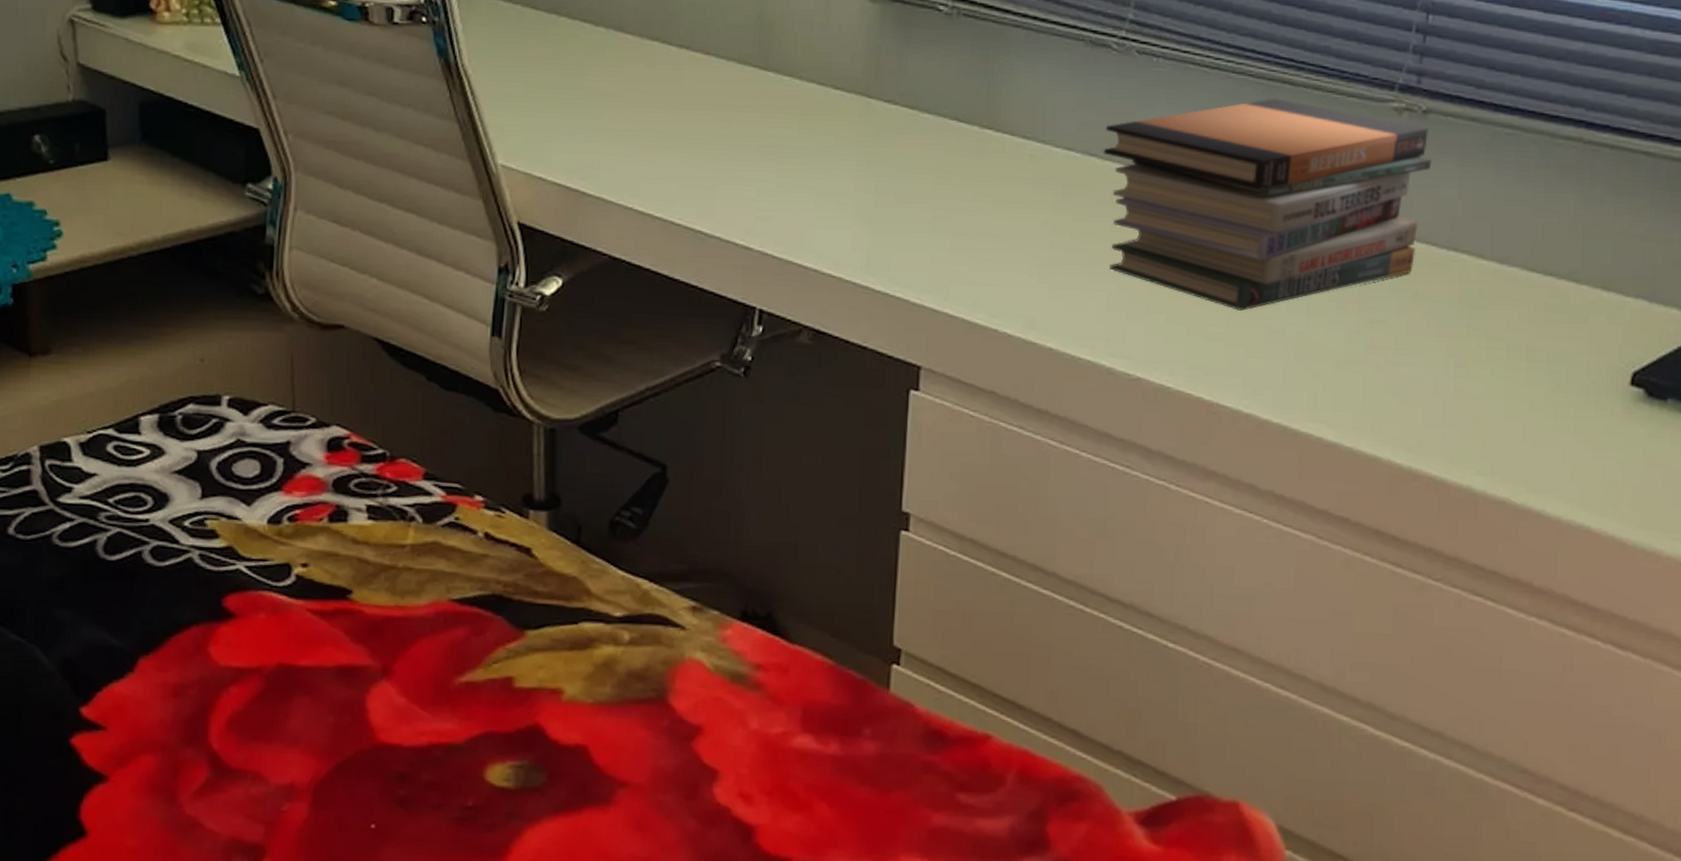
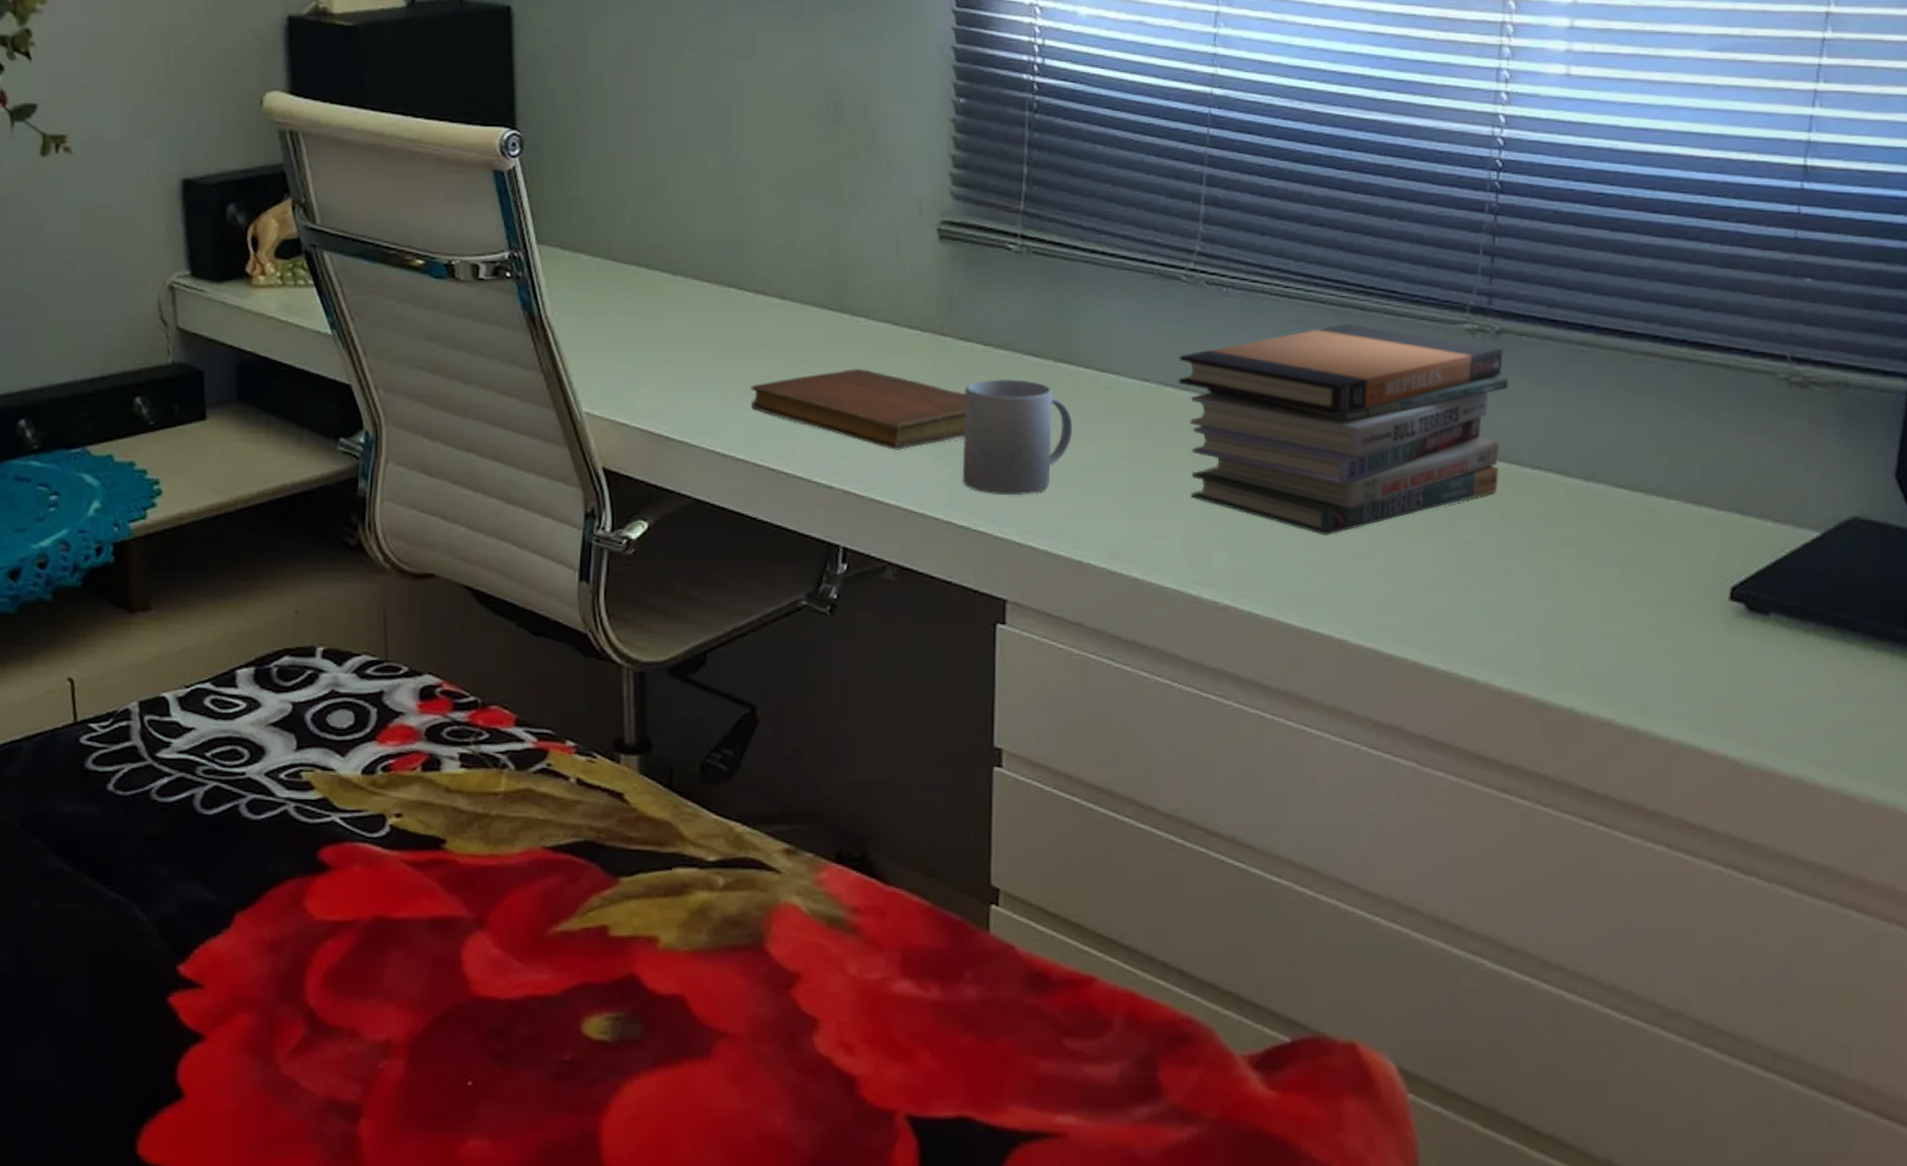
notebook: none [671,128,889,214] -> present [751,369,966,451]
mug: none [881,143,996,263] -> present [962,378,1073,496]

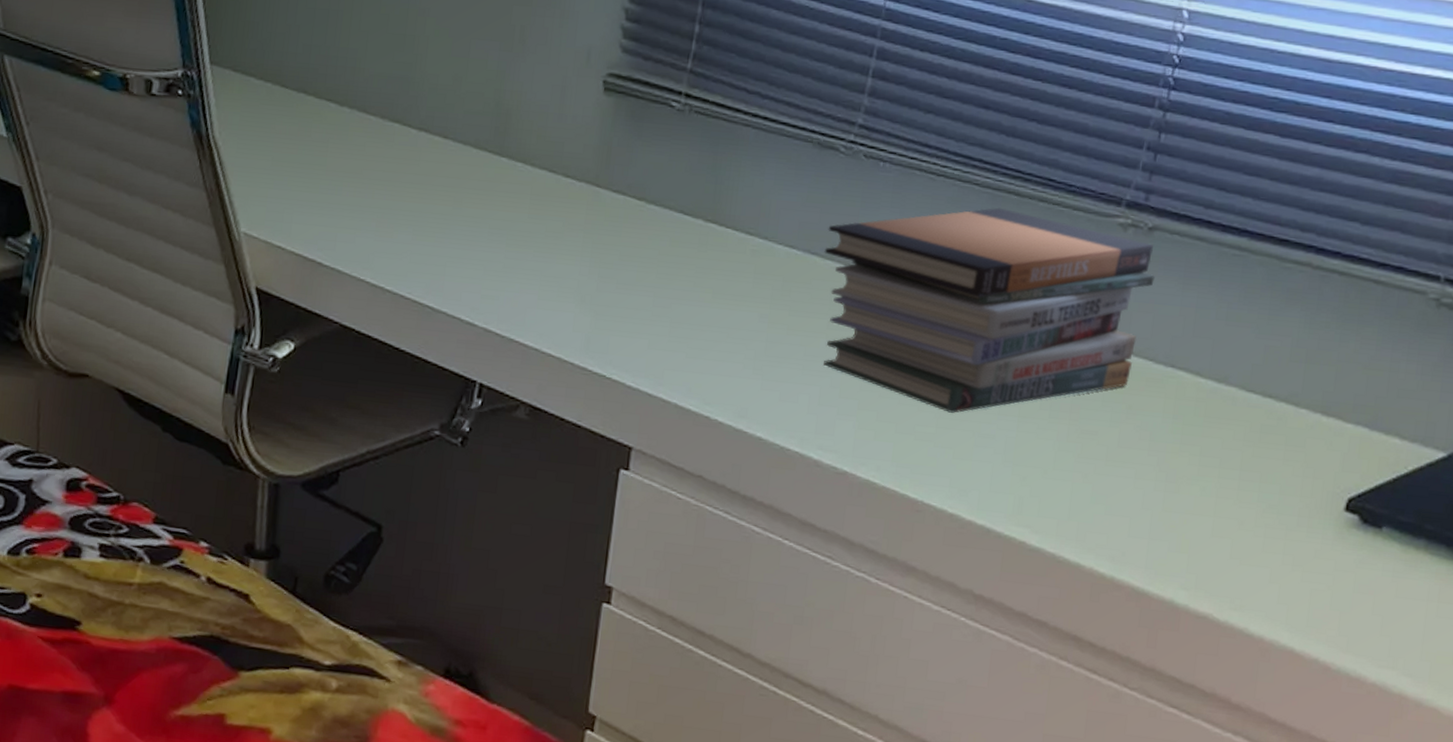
notebook: present [751,369,966,451] -> none [404,212,614,296]
mug: present [962,378,1073,496] -> none [601,233,716,349]

